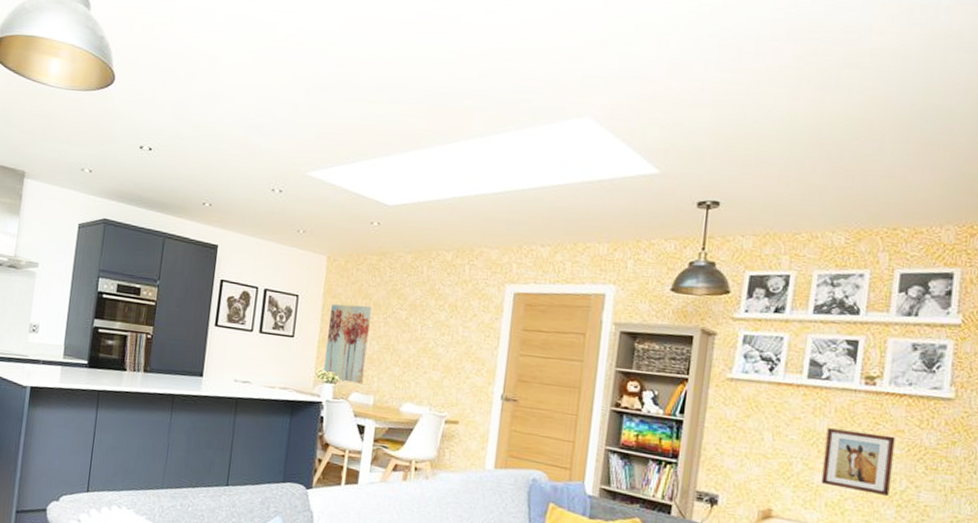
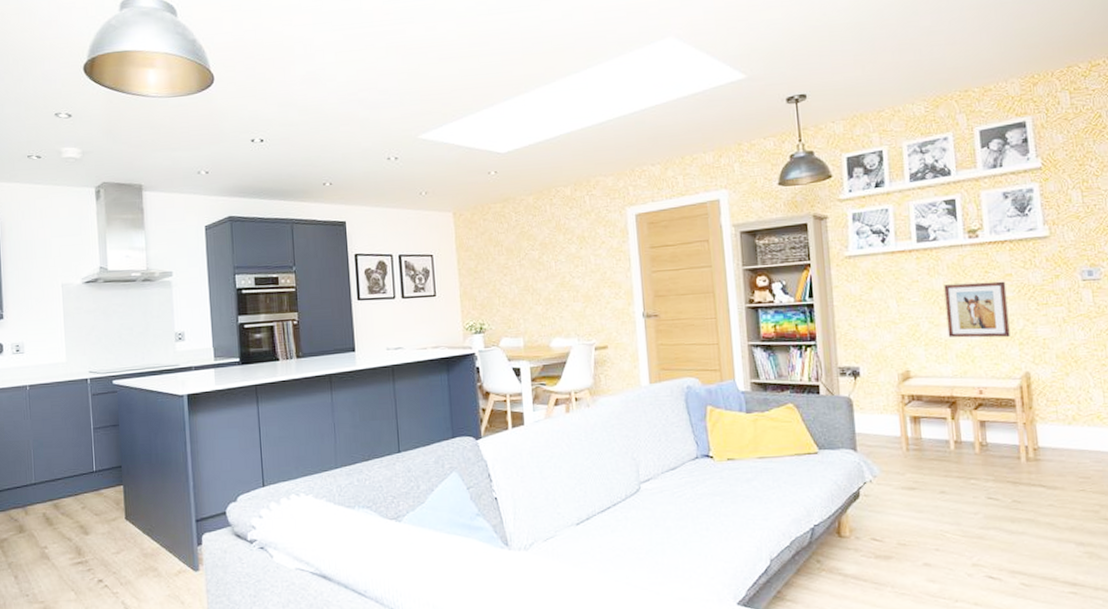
wall art: present [324,304,372,384] -> none [465,252,510,330]

